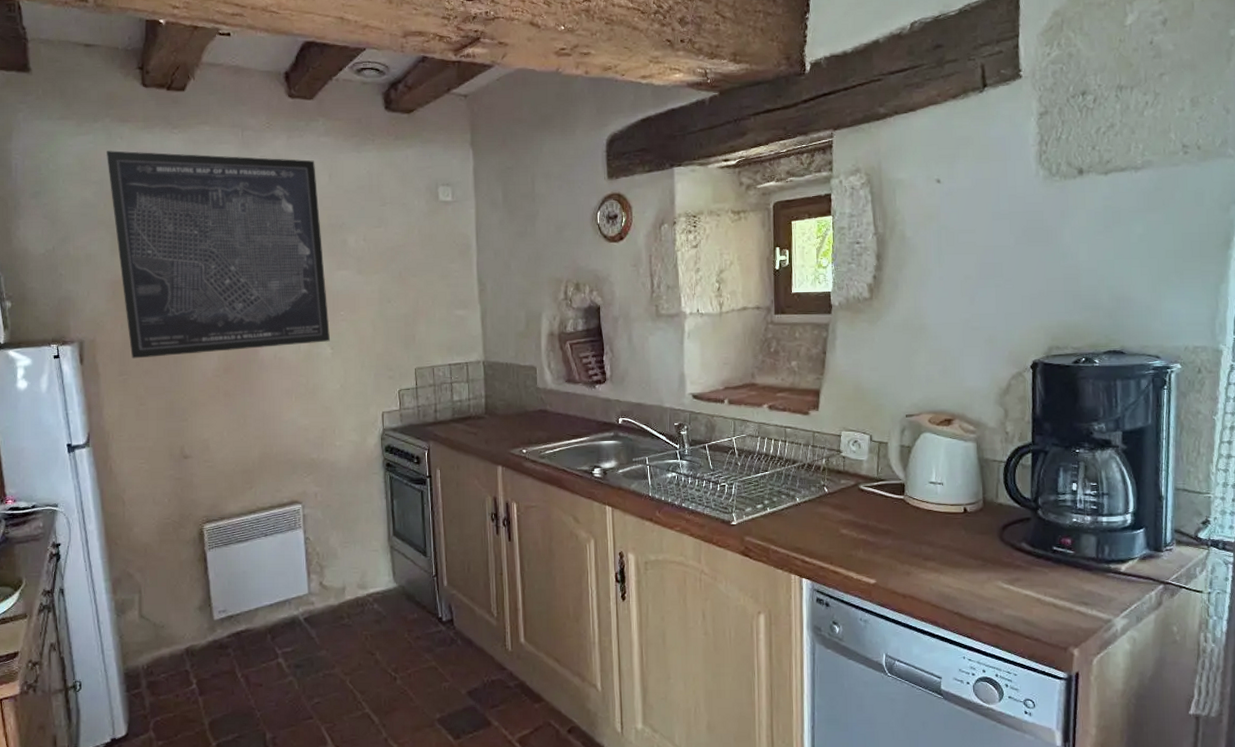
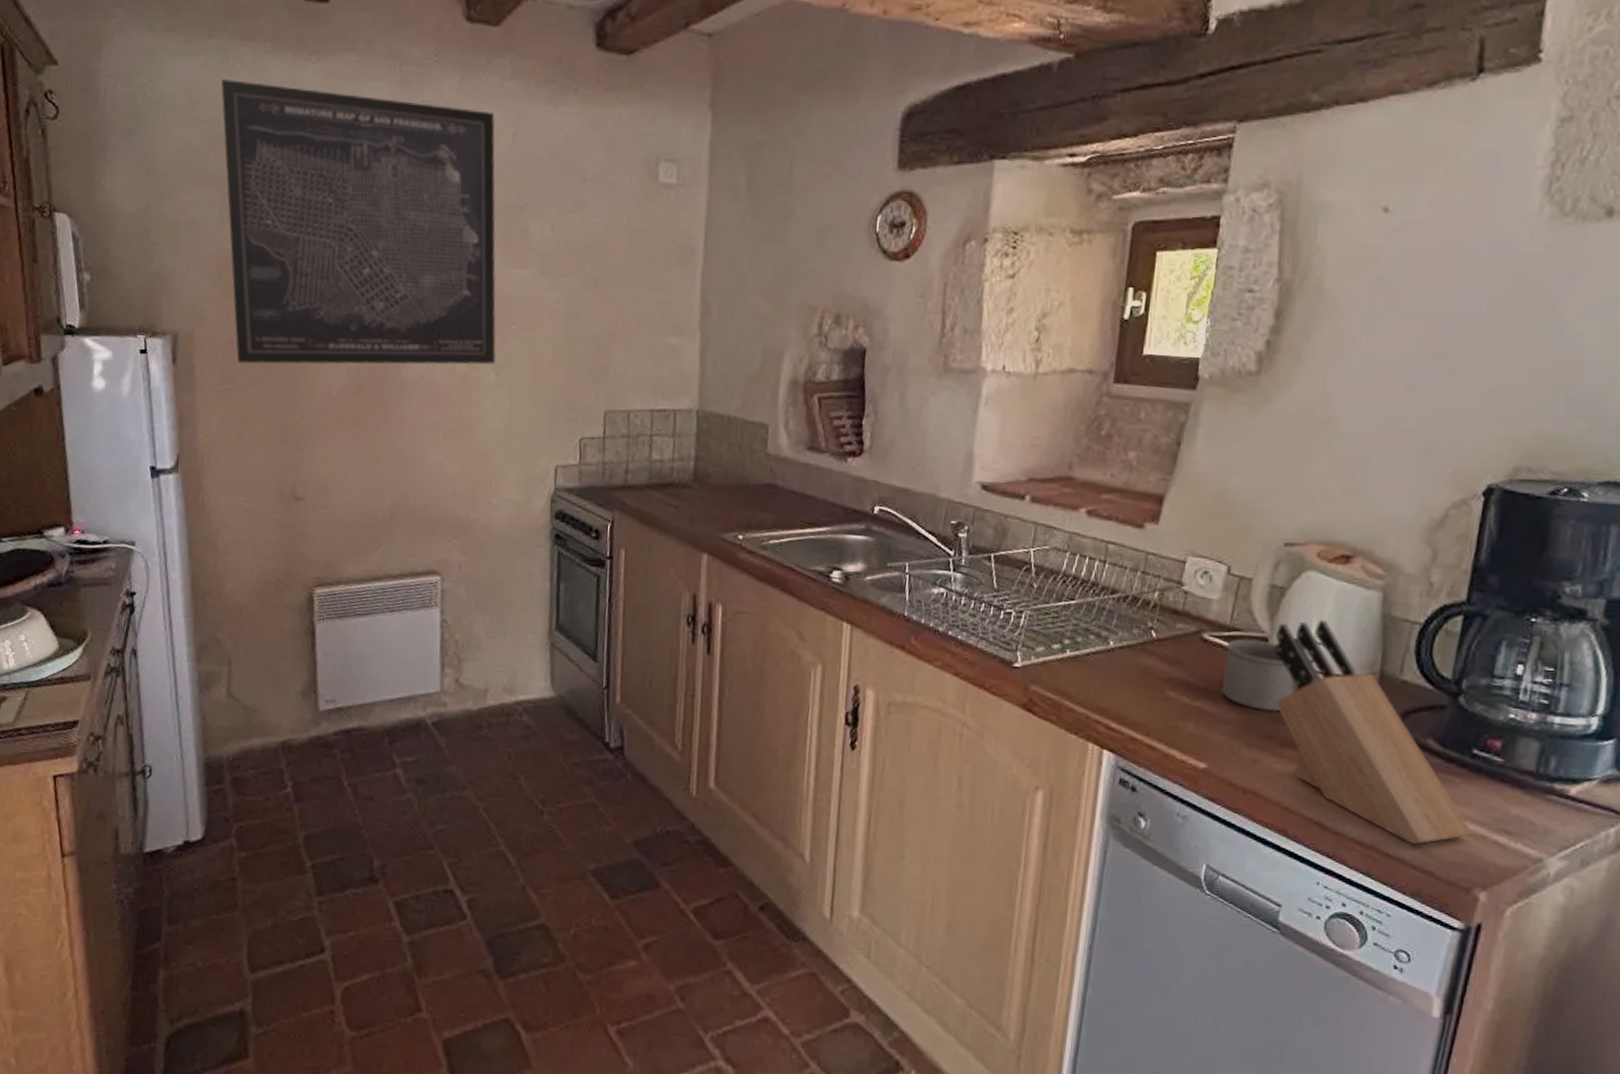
mug: none [876,485,938,536] -> present [1221,638,1315,712]
knife block: none [909,466,1062,620] -> present [1274,619,1473,844]

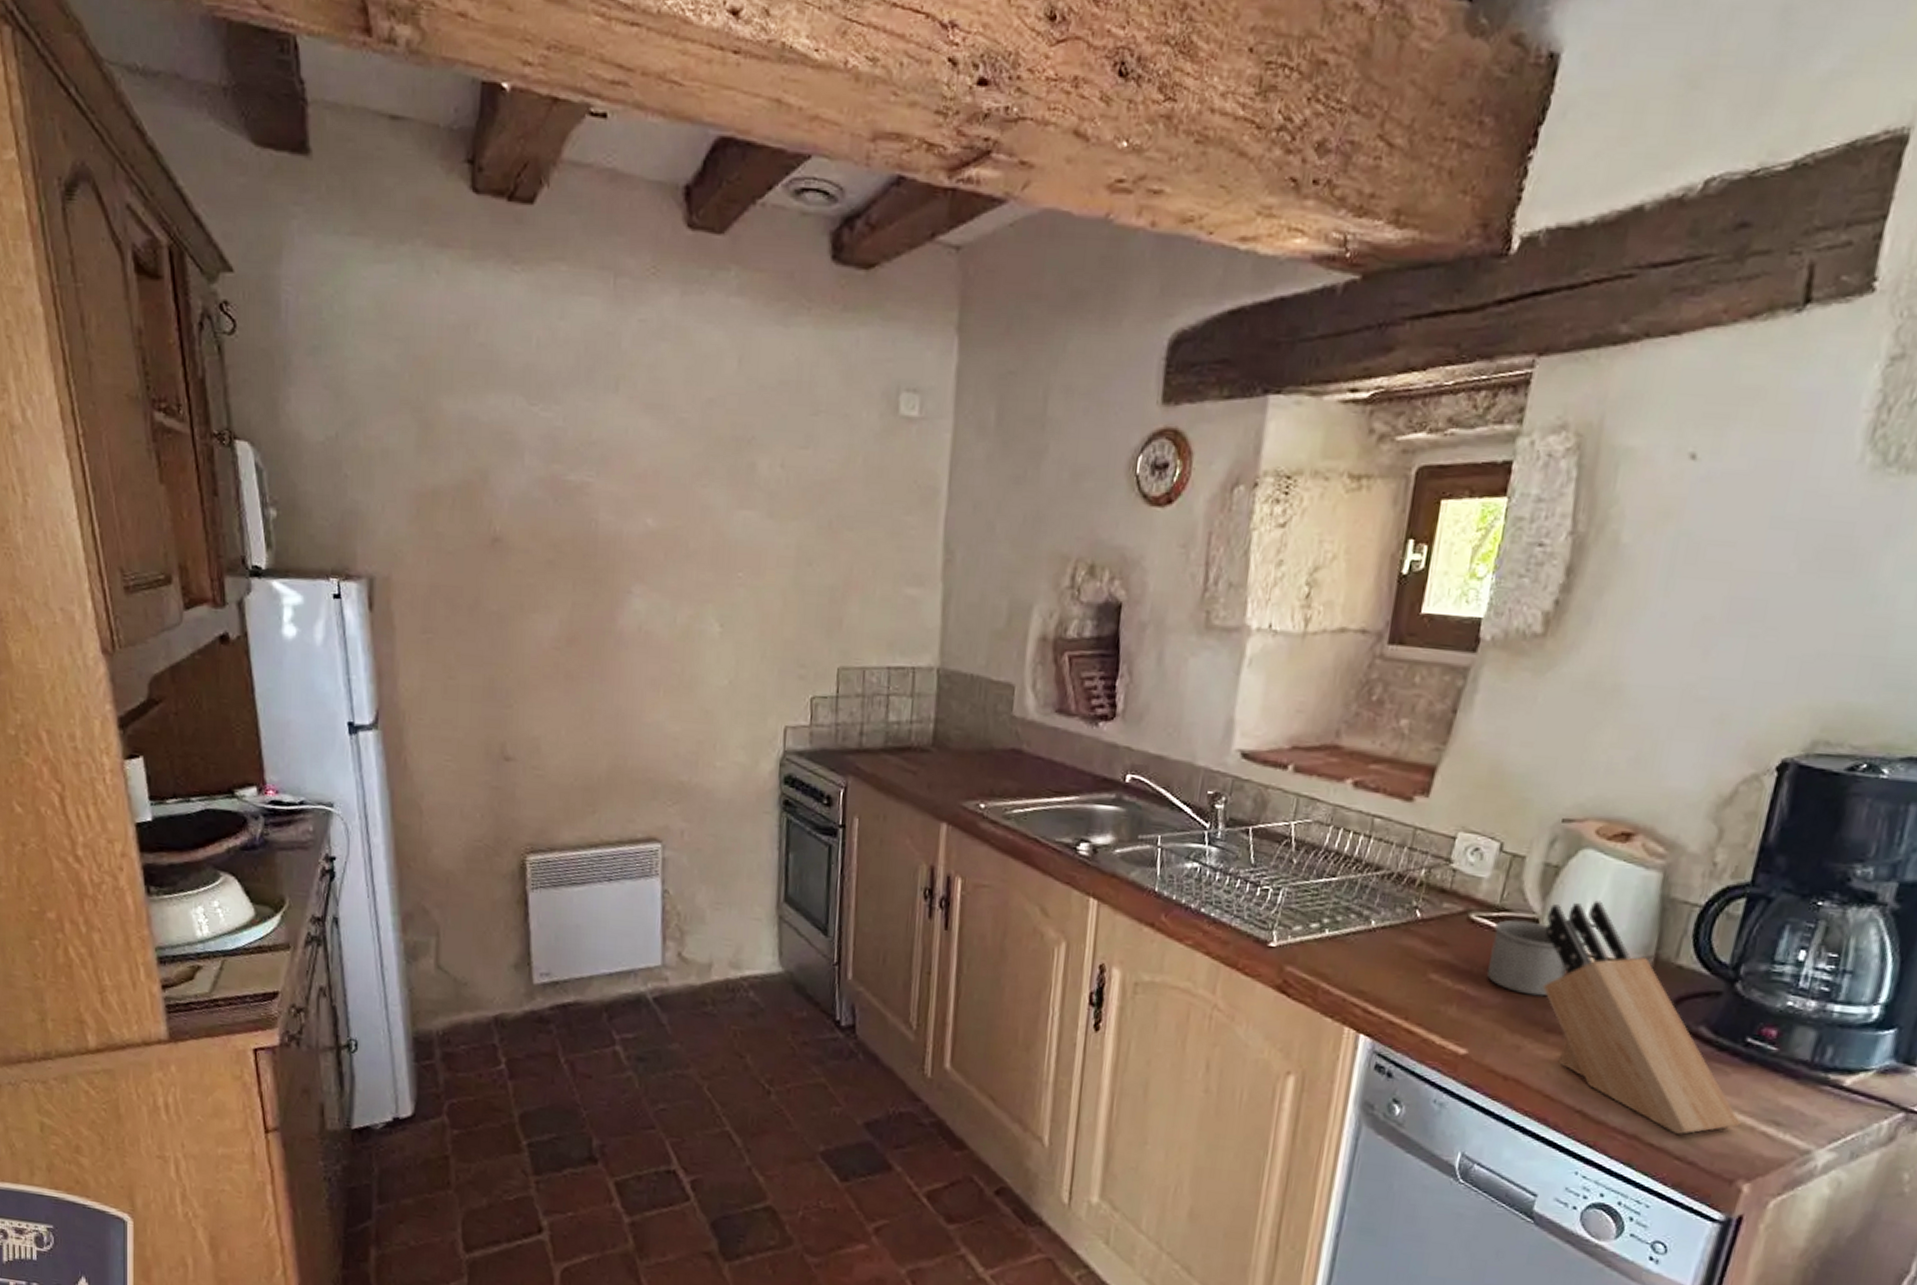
wall art: present [221,79,497,365] -> none [416,291,721,616]

